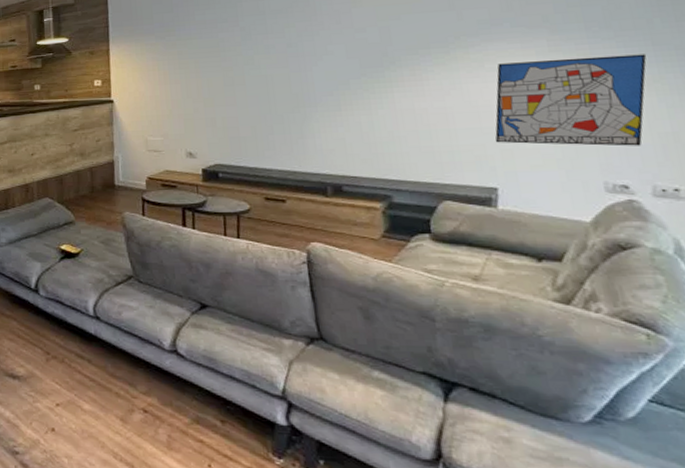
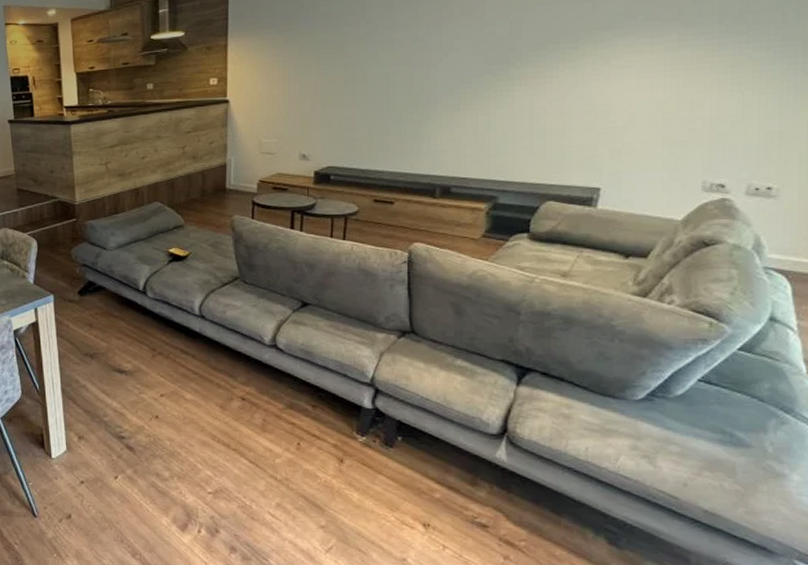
wall art: present [494,54,647,146] -> none [606,49,773,146]

